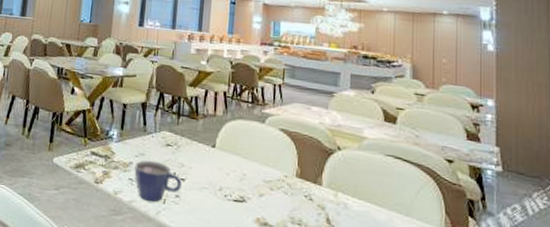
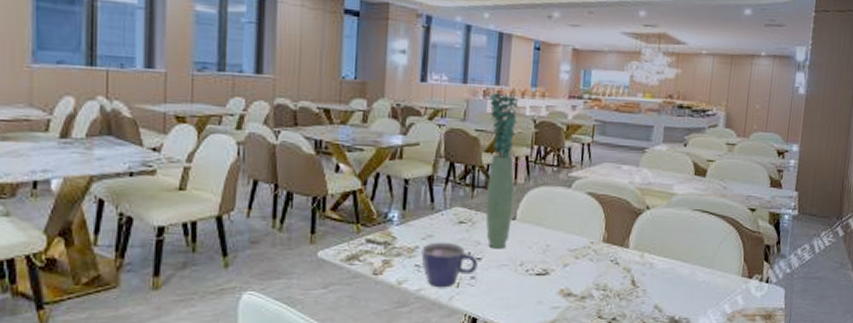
vase: none [189,33,218,173] -> present [485,87,519,249]

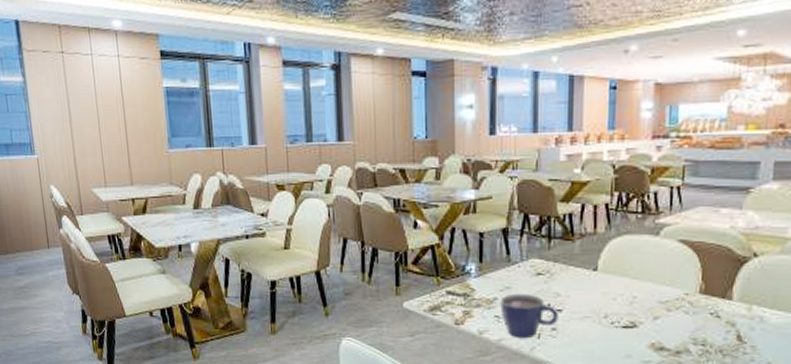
vase: present [485,87,519,249] -> none [562,134,595,301]

